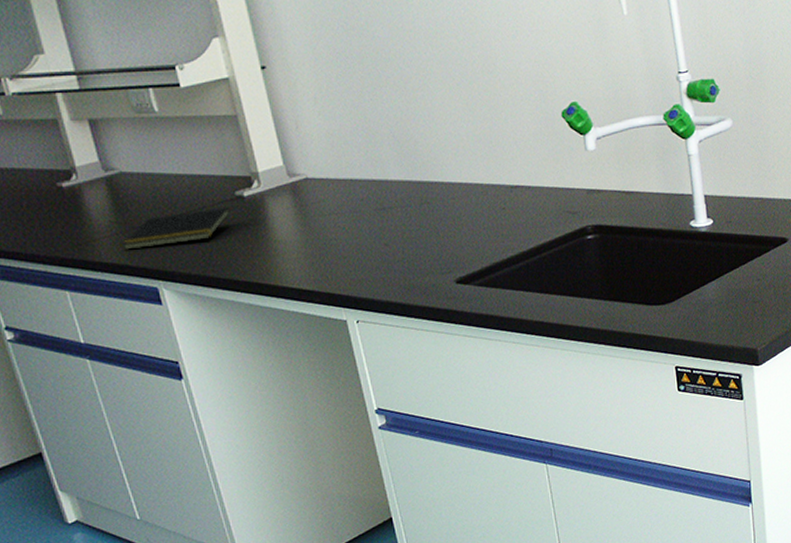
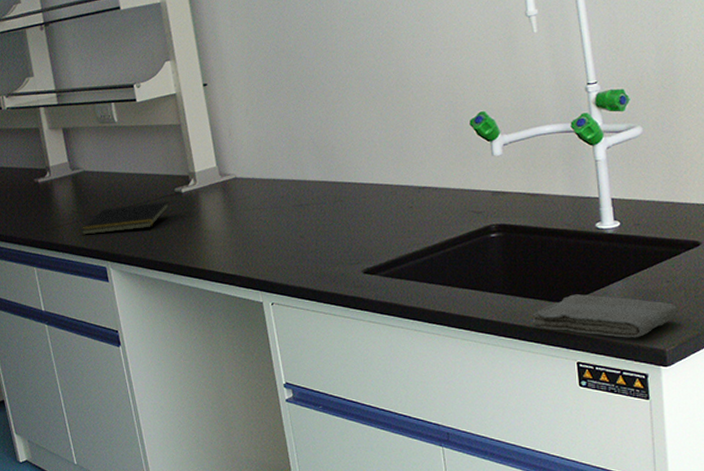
washcloth: none [631,296,769,339] -> present [532,294,679,338]

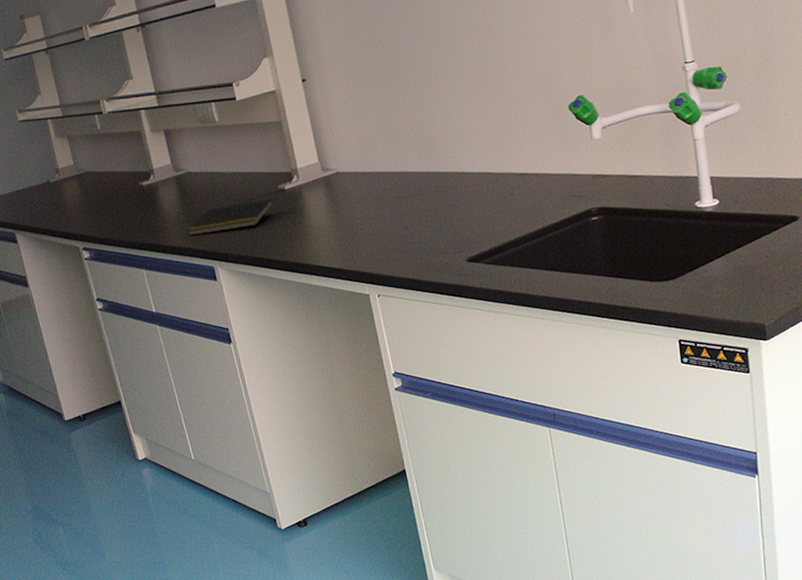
washcloth: present [532,294,679,338] -> none [634,273,778,314]

